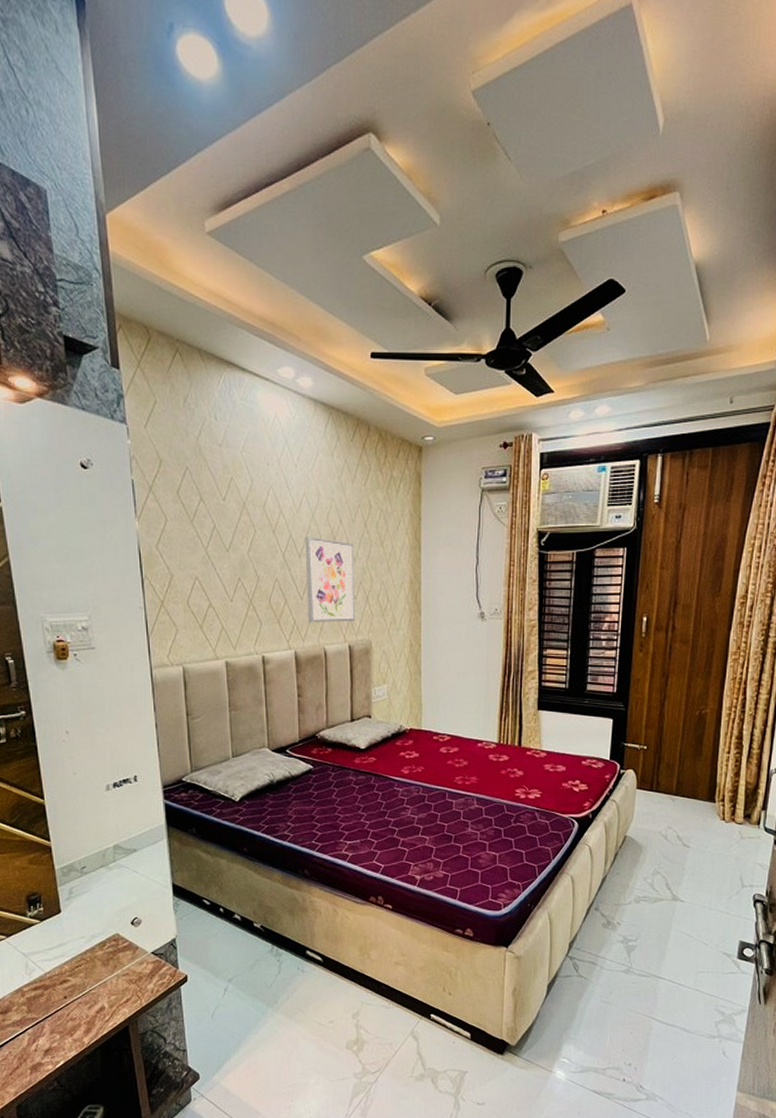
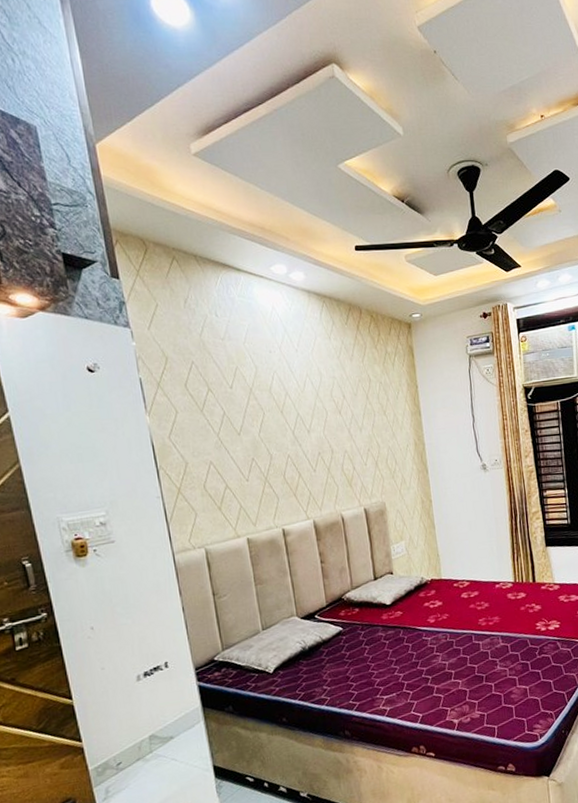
wall art: present [305,537,355,623] -> none [311,413,367,492]

